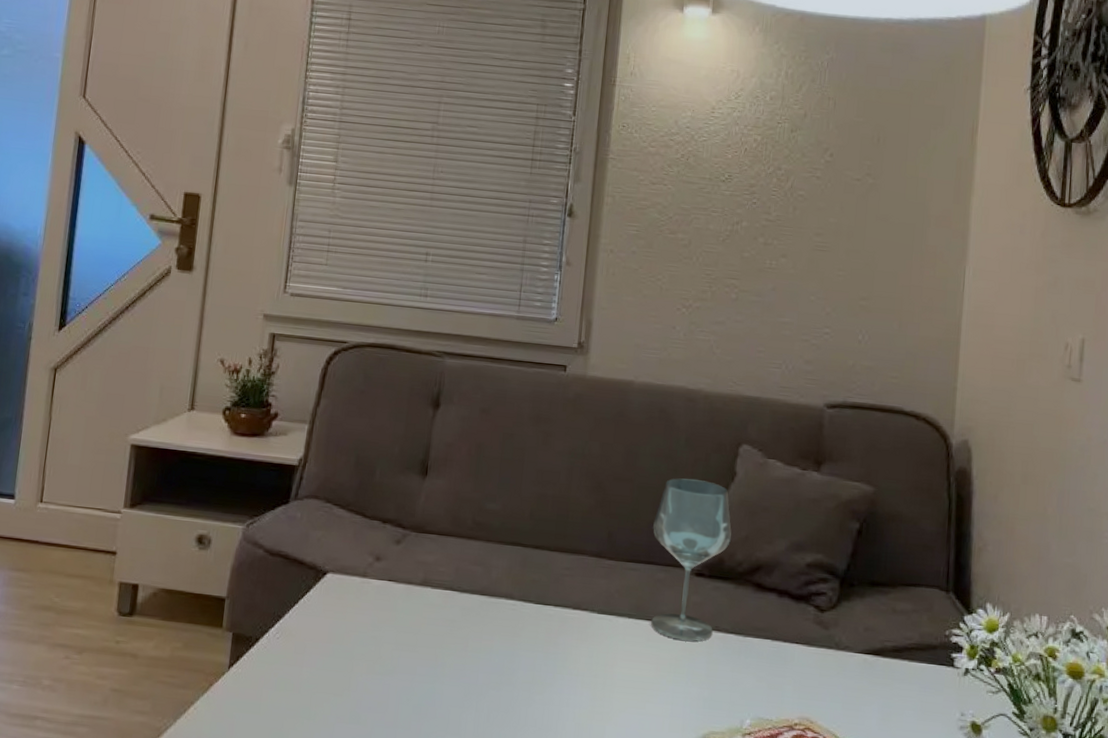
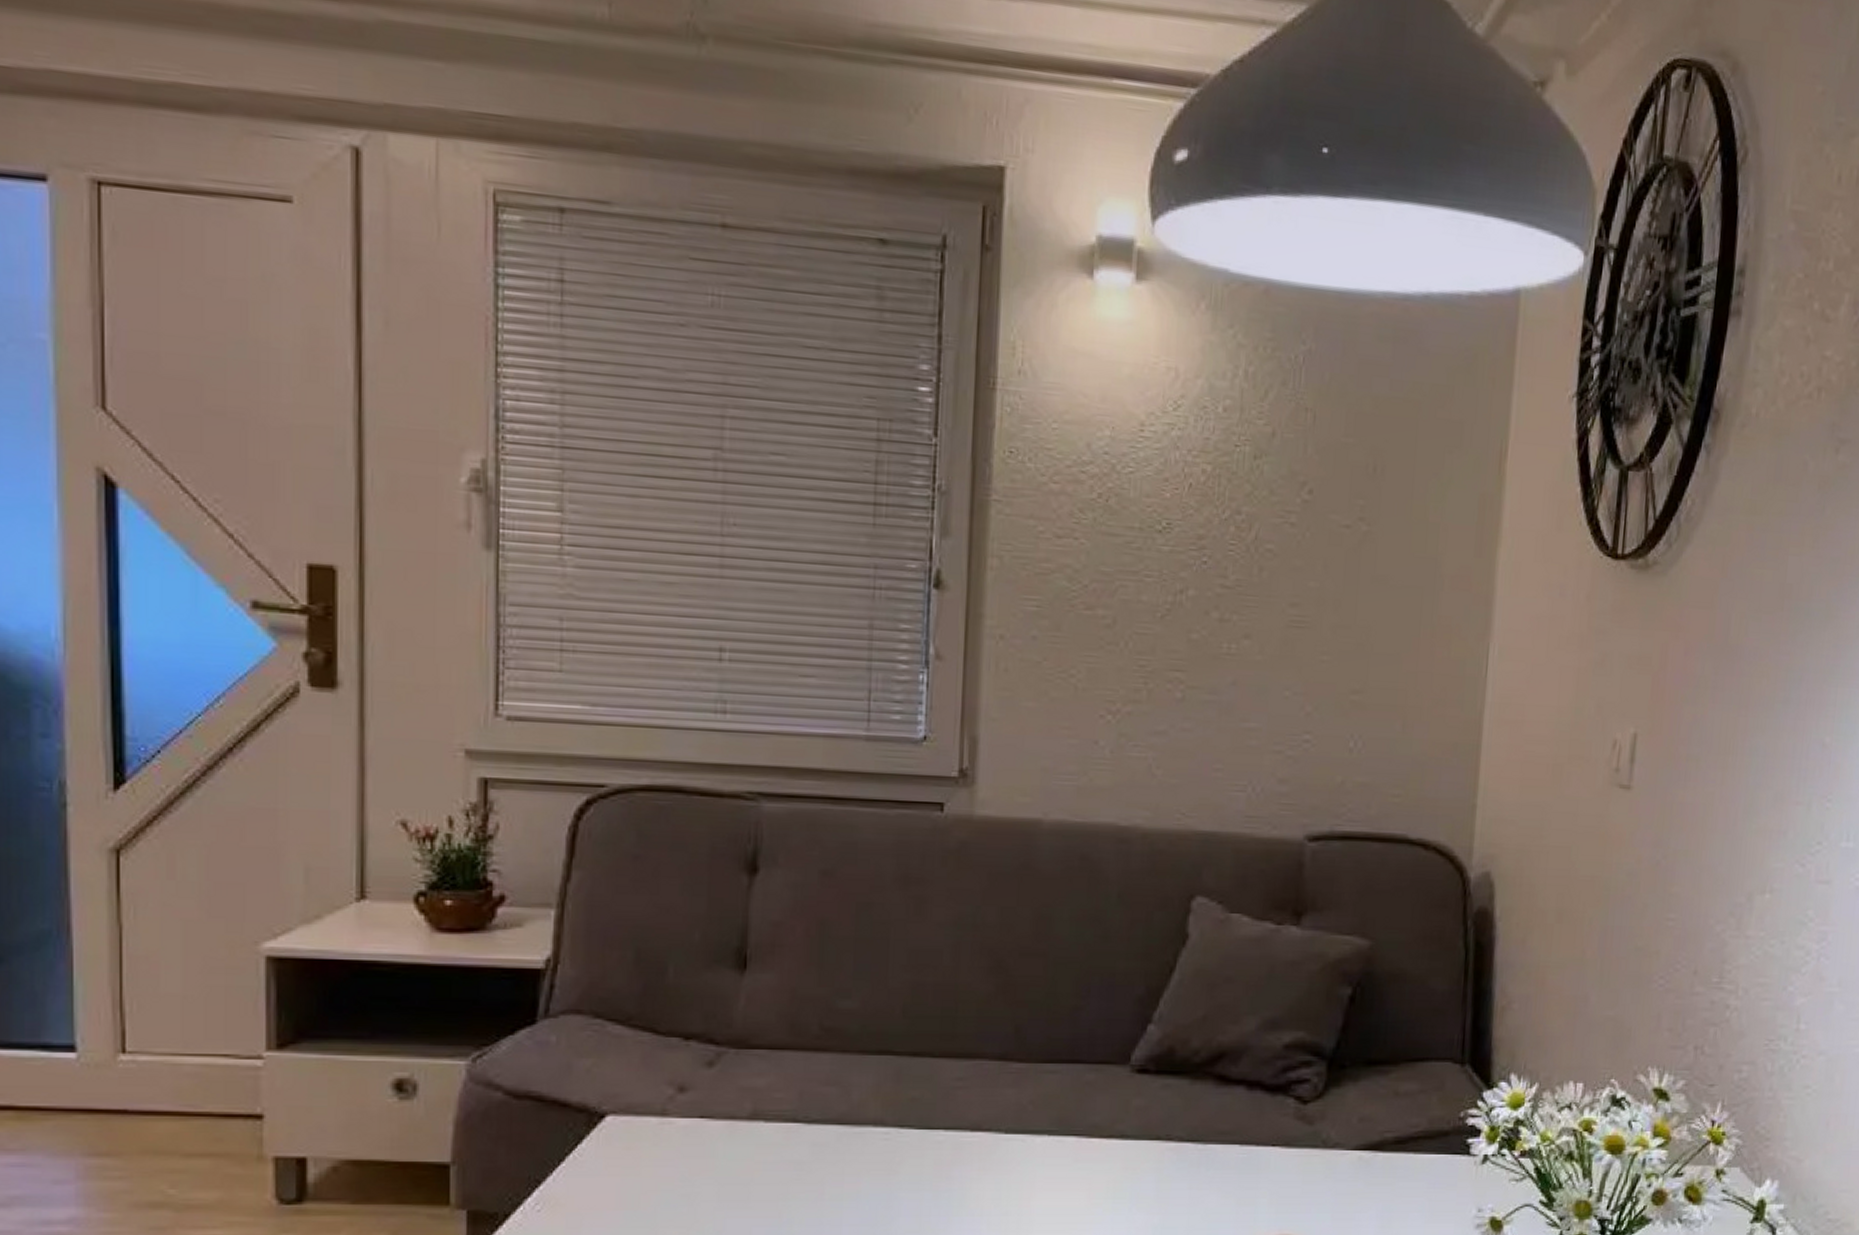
wine glass: present [651,478,732,641] -> none [1077,946,1185,1156]

